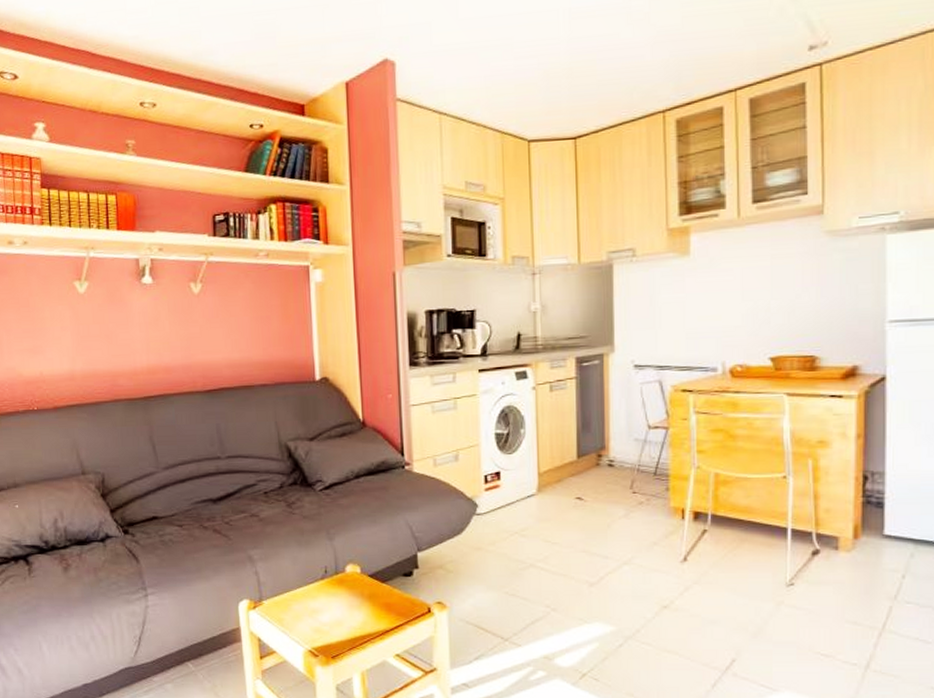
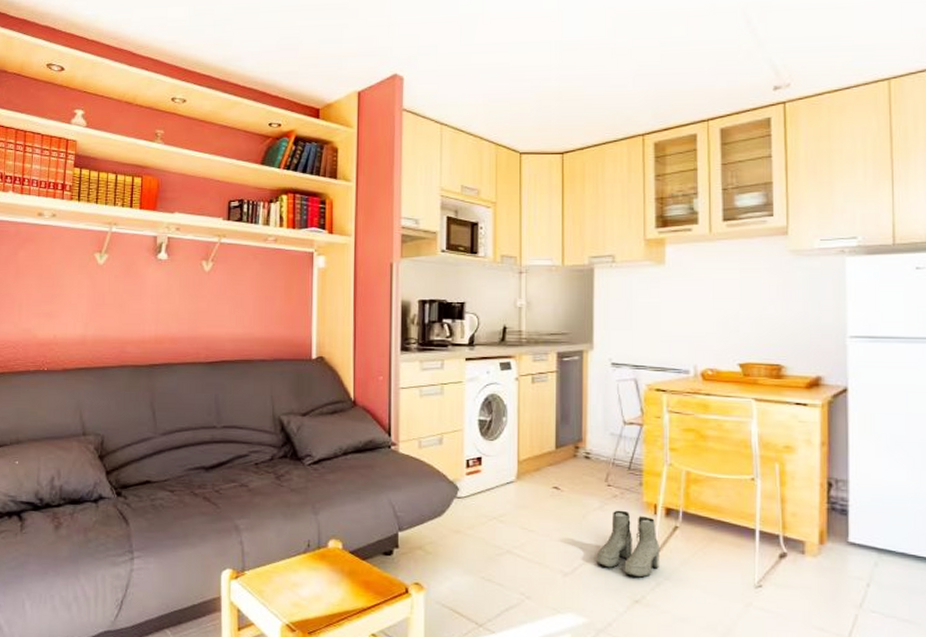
boots: none [622,517,689,583] -> present [596,510,660,578]

